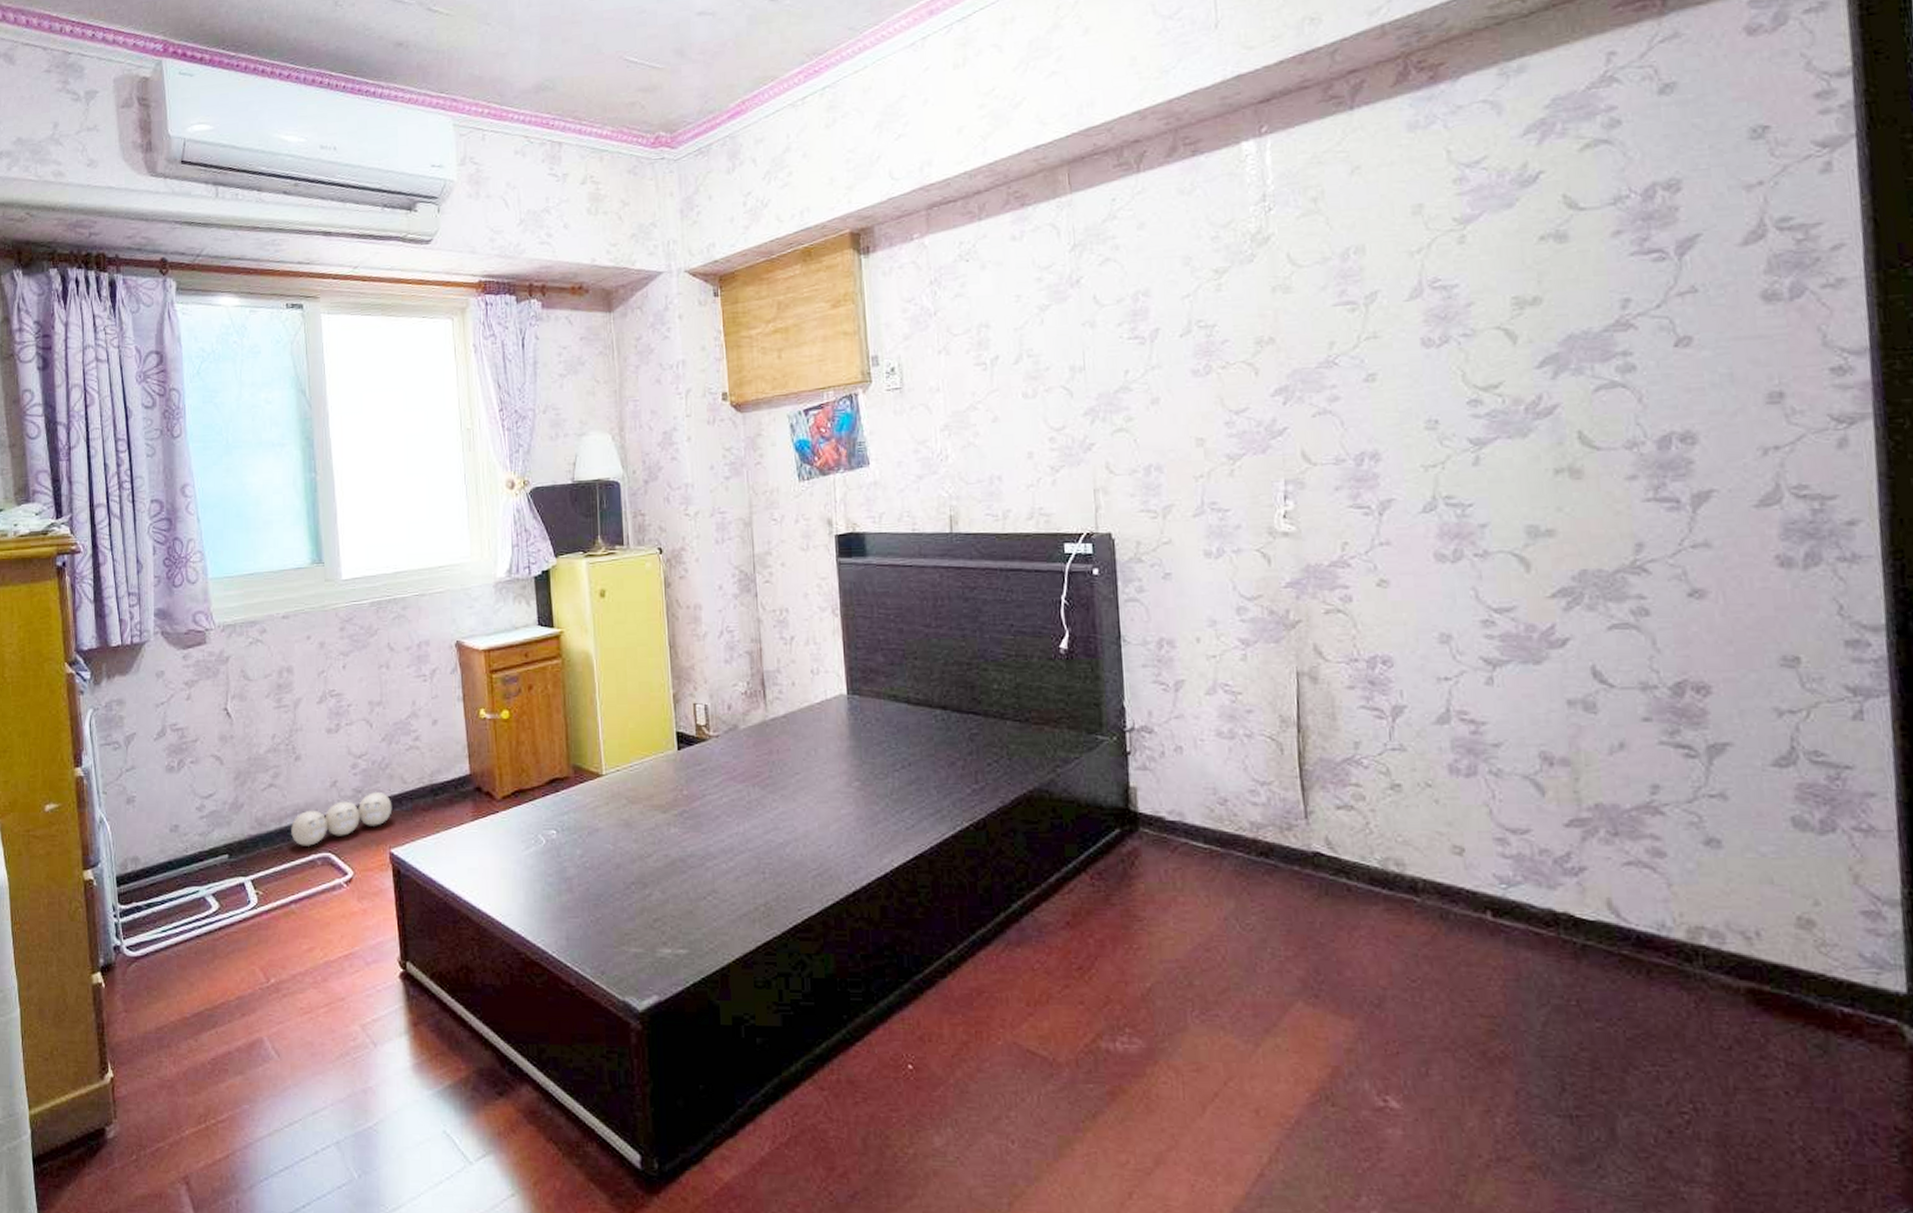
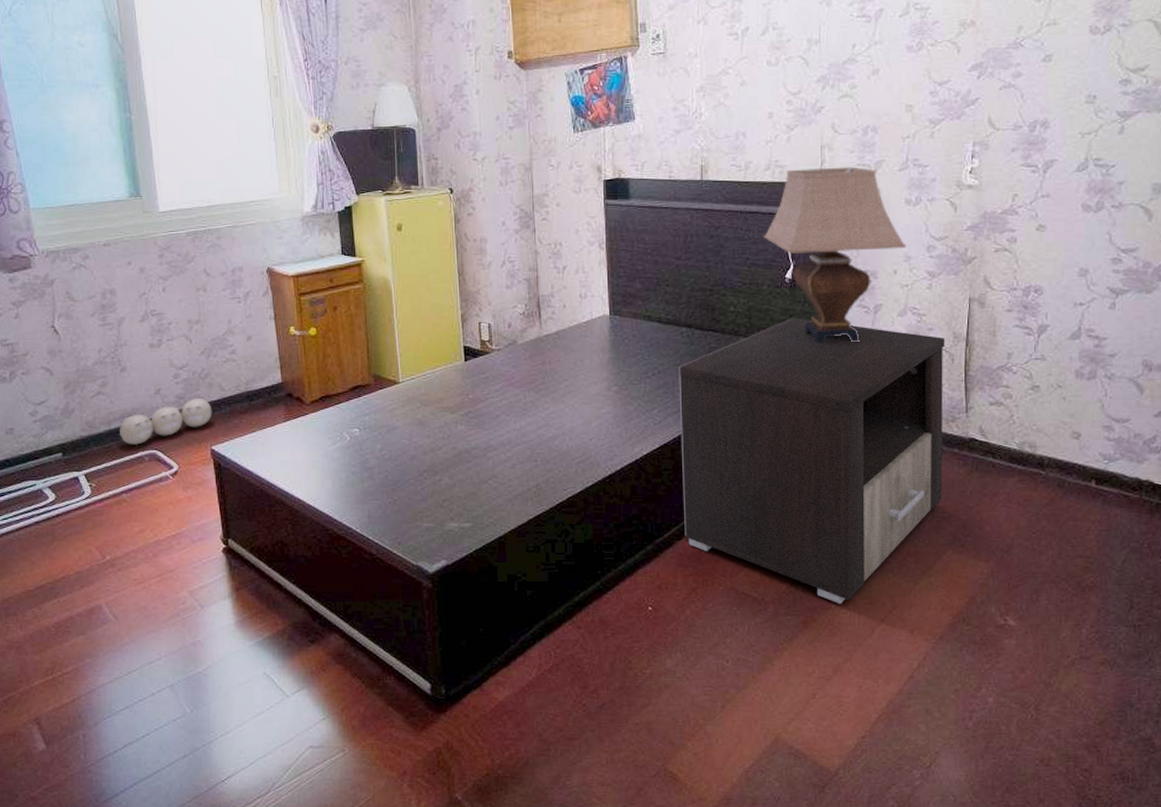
nightstand: none [933,697,1283,1071] -> present [679,318,944,604]
table lamp: none [1030,513,1211,729] -> present [764,166,907,344]

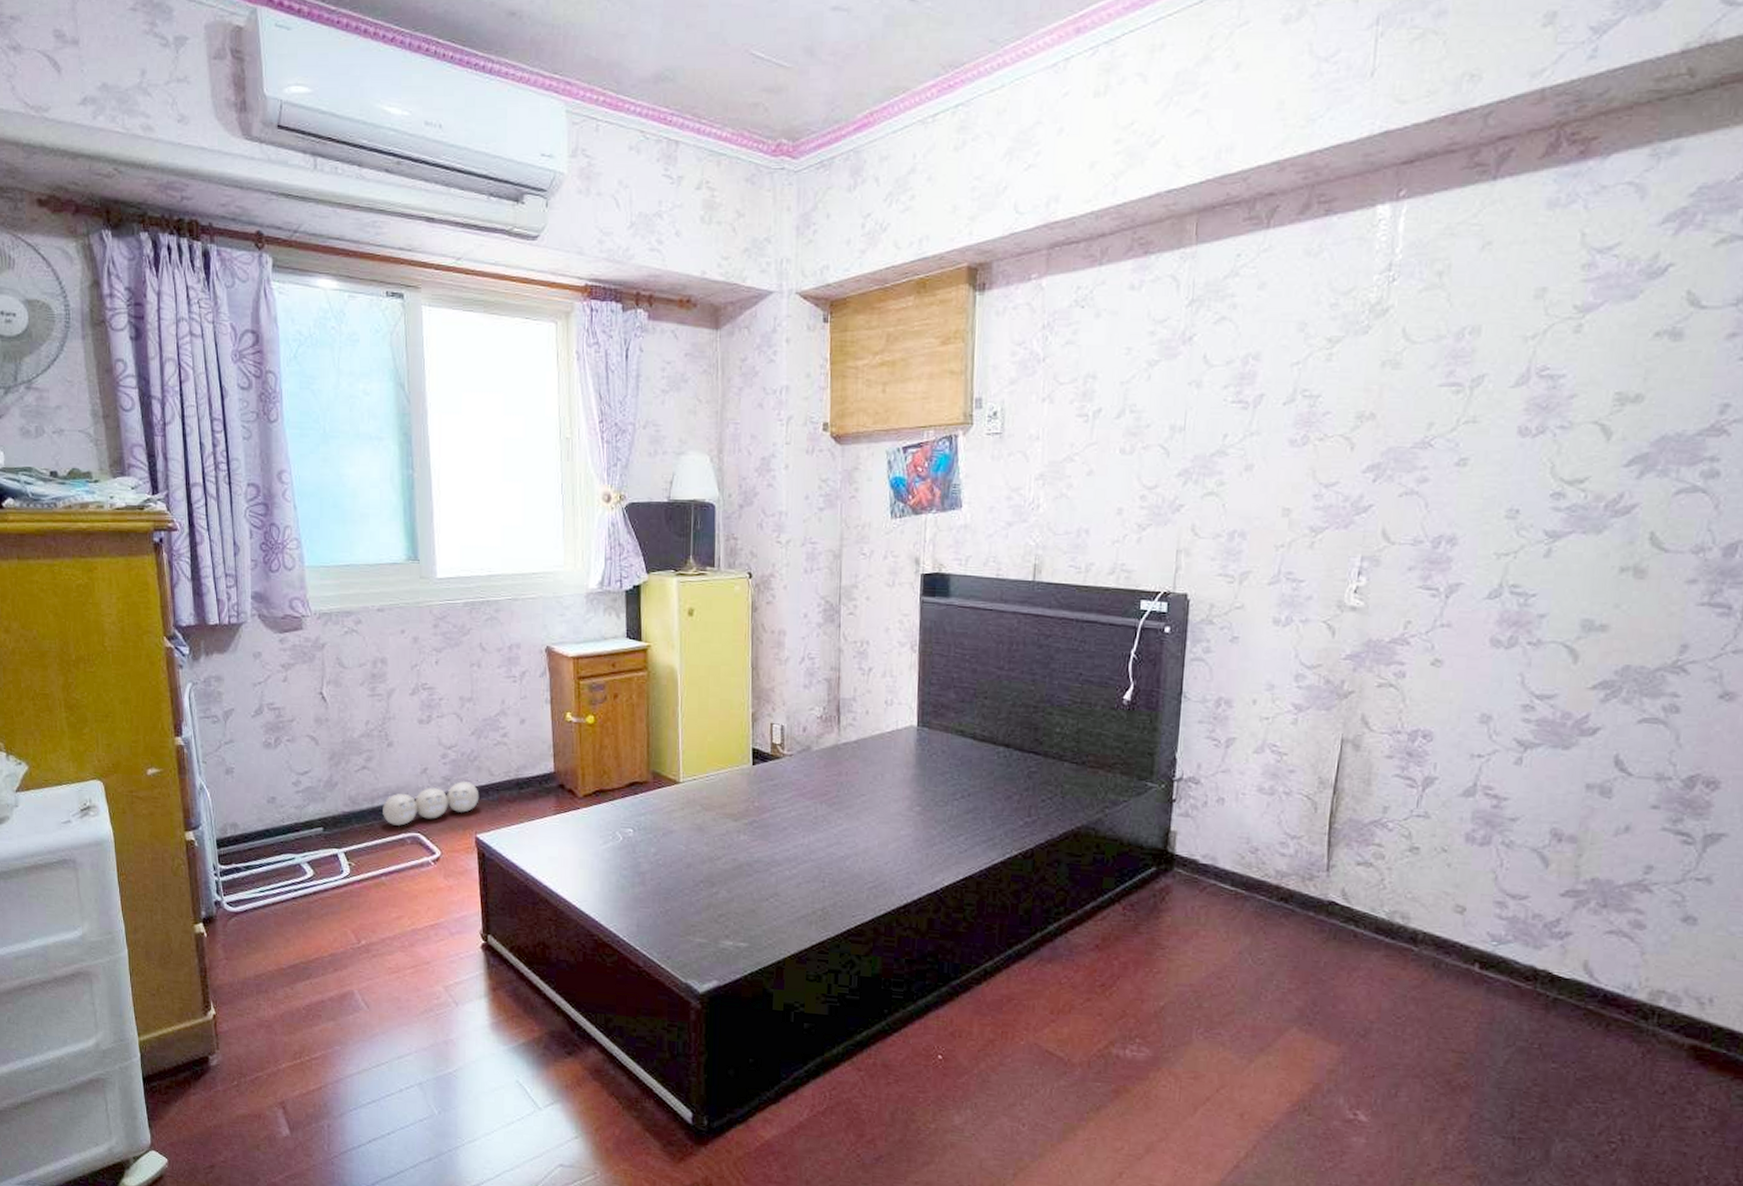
nightstand: present [679,318,944,604] -> none [985,745,1308,1076]
table lamp: present [764,166,907,344] -> none [1101,575,1271,779]

